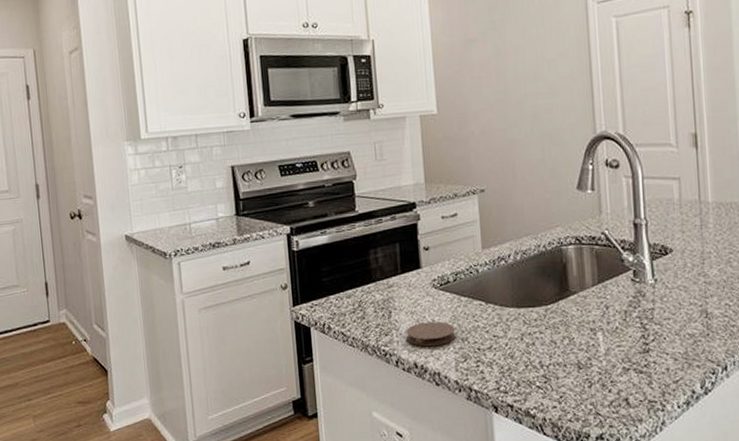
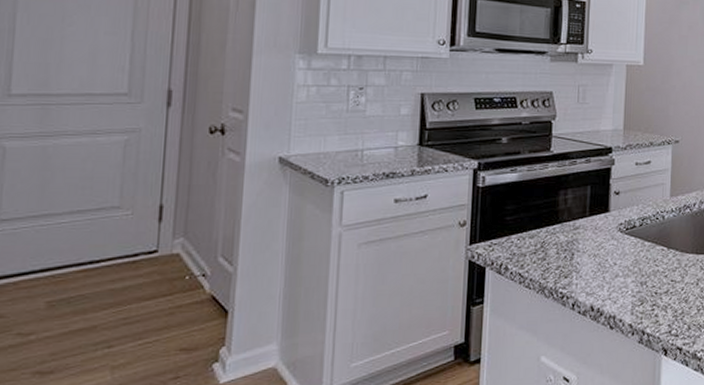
coaster: present [406,321,456,346] -> none [586,265,636,289]

